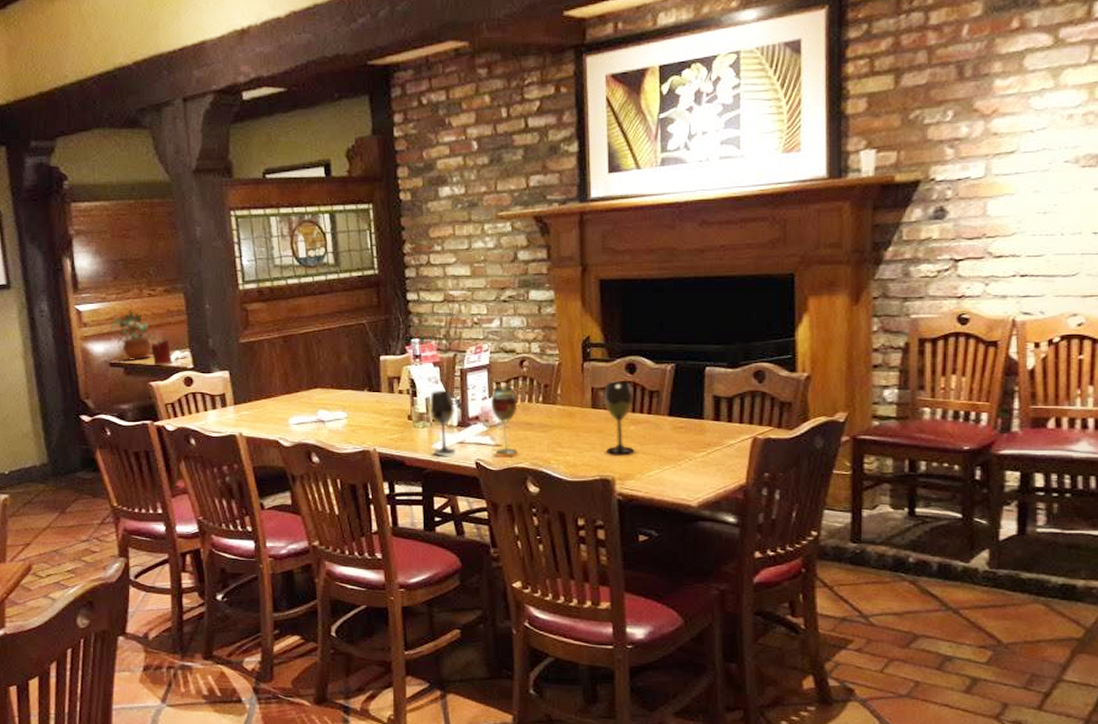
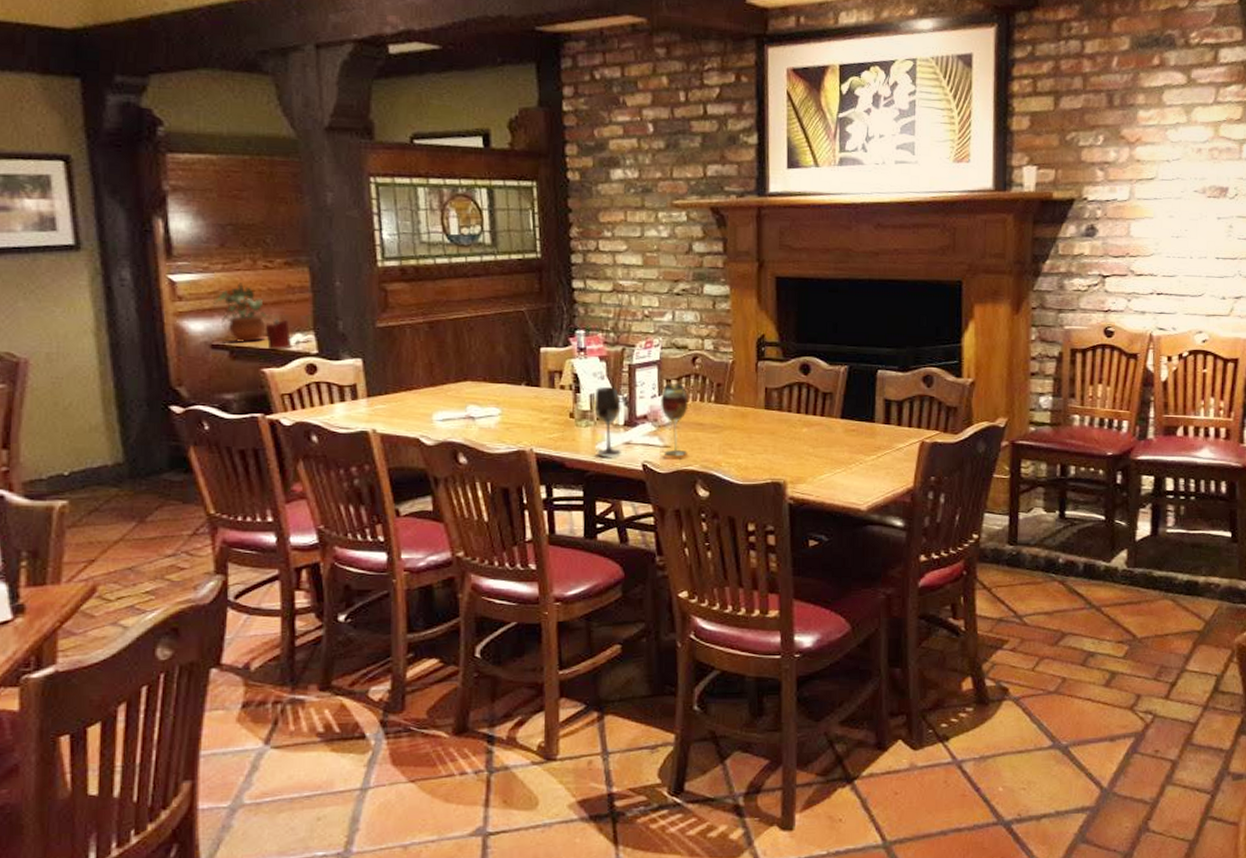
wine glass: present [604,381,633,453] -> none [778,382,807,456]

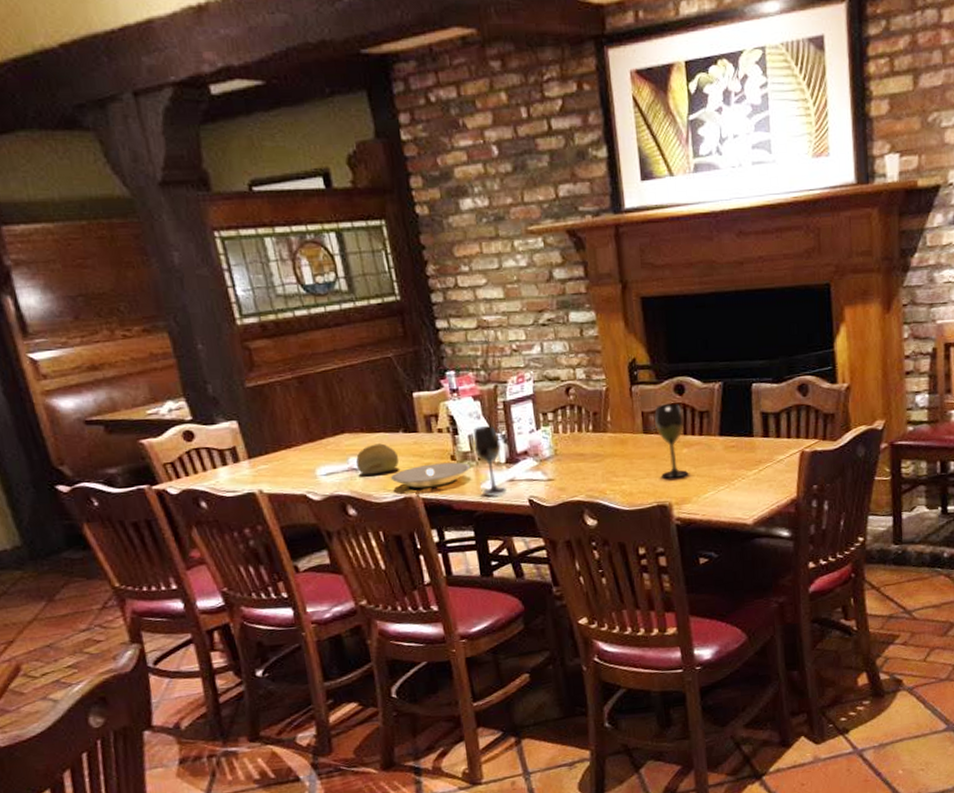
potted plant: present [213,283,268,343] -> none [79,355,136,416]
candle: present [265,317,292,349] -> none [134,387,165,420]
bread roll: none [473,394,518,425] -> present [356,443,399,475]
plate: none [506,419,588,445] -> present [390,462,471,490]
wineglass: present [661,383,689,457] -> none [539,415,572,490]
wine glass: none [778,382,807,456] -> present [654,403,688,478]

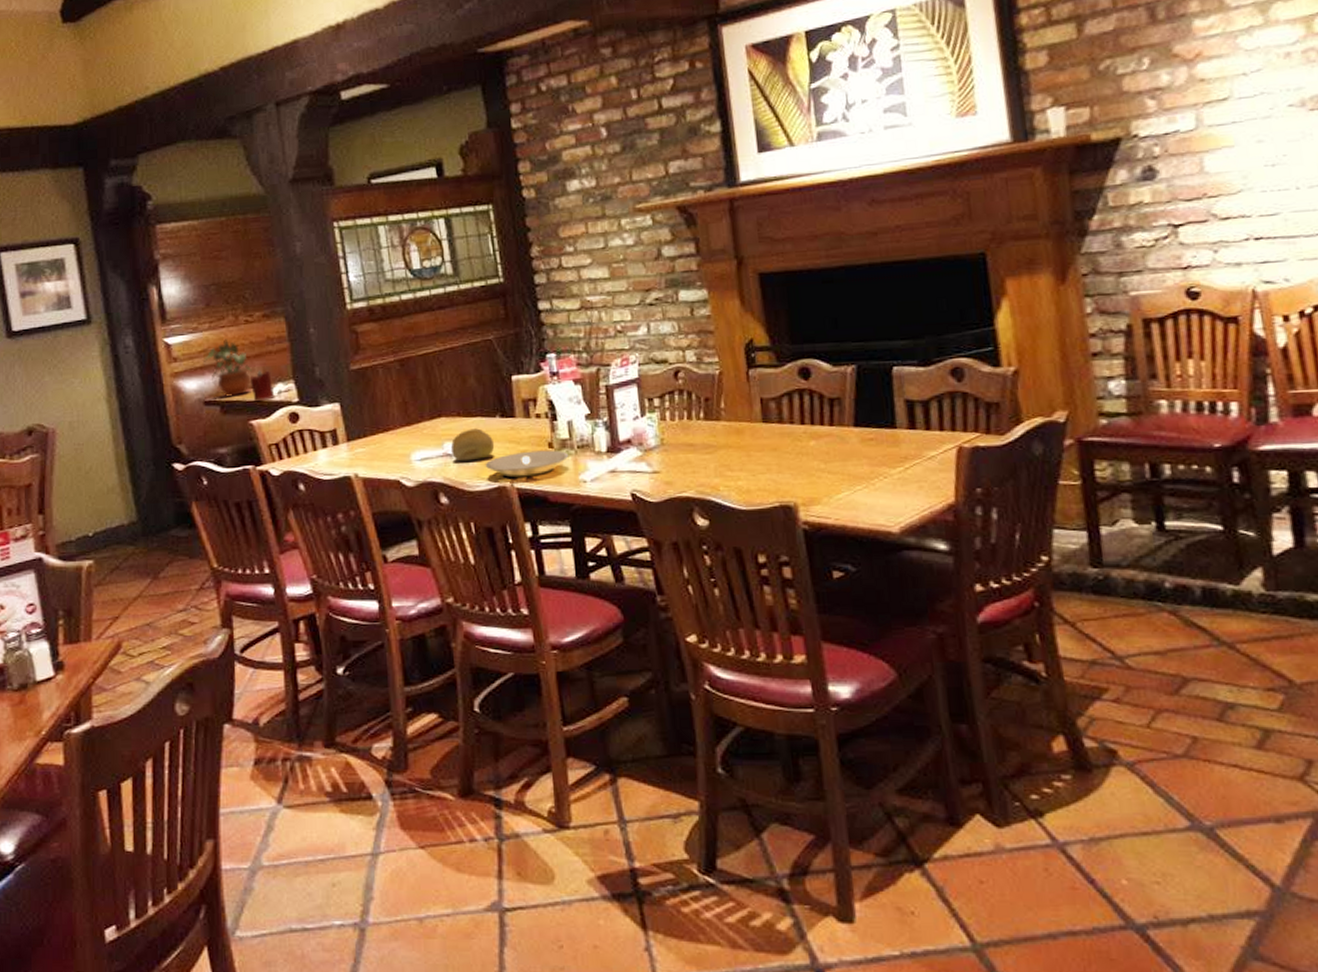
potted plant: none [79,355,136,416] -> present [204,339,252,397]
candle: none [134,387,165,420] -> present [249,369,275,401]
wine glass: present [473,425,506,495] -> none [572,410,607,487]
wine glass: present [654,403,688,478] -> none [775,388,817,474]

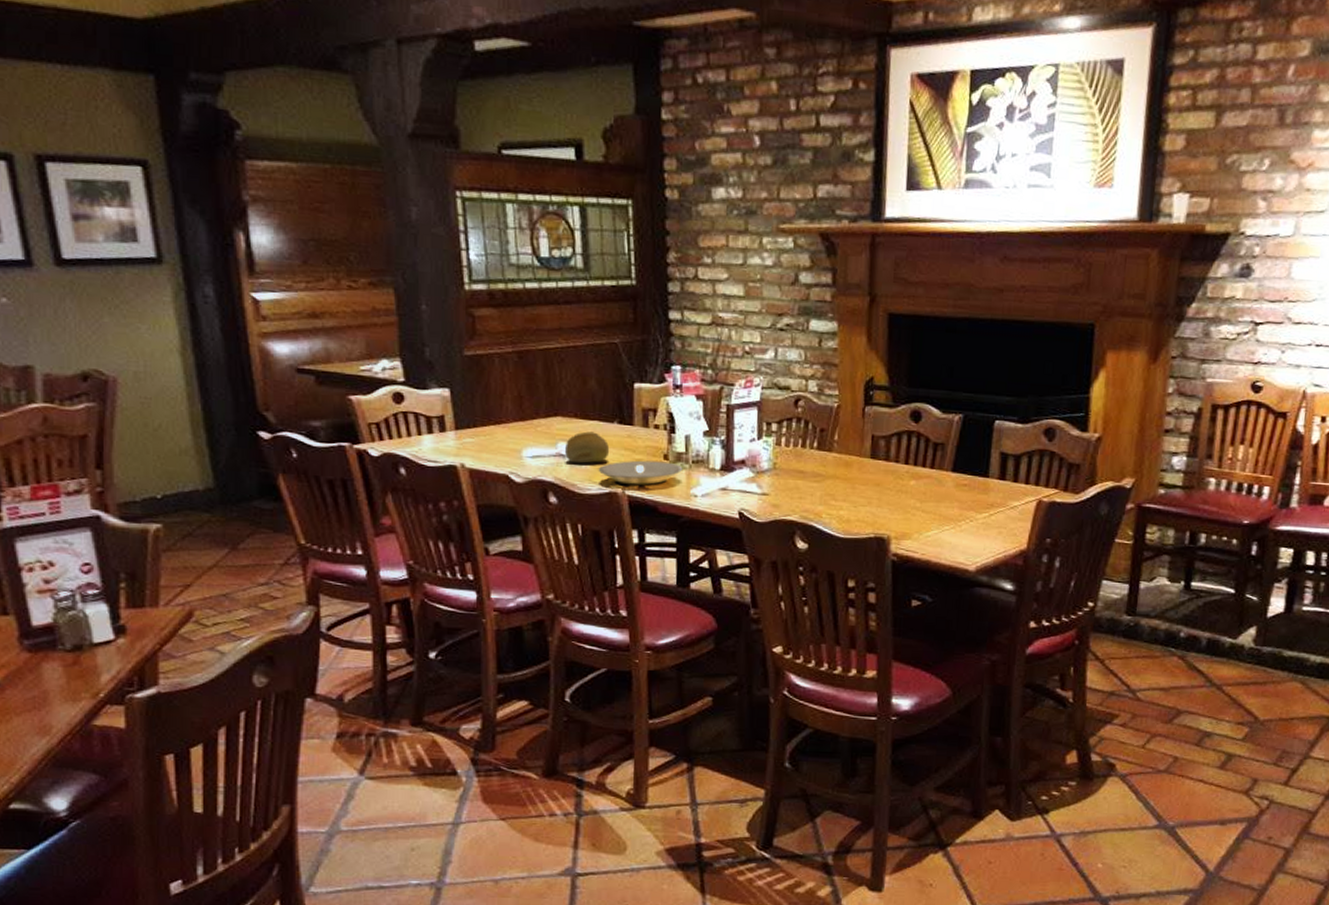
potted plant: present [204,339,252,397] -> none [298,303,353,367]
candle: present [249,369,275,401] -> none [350,342,378,376]

